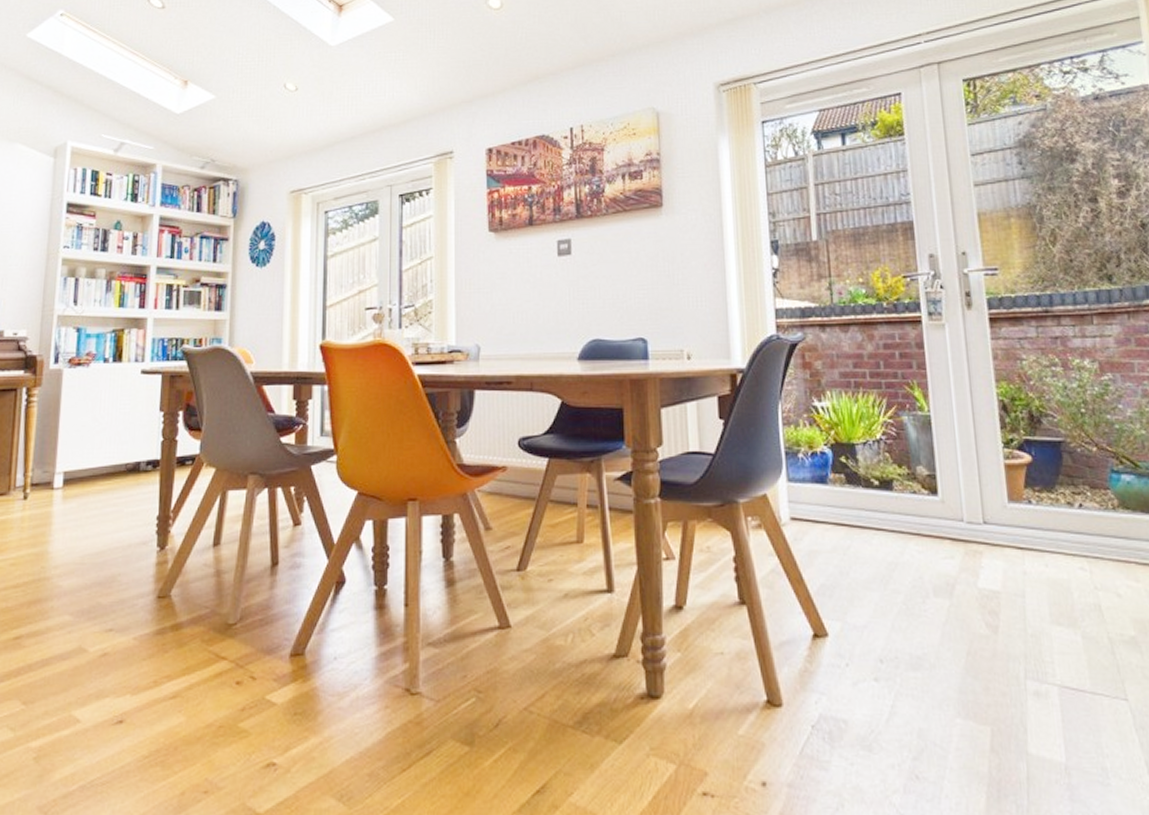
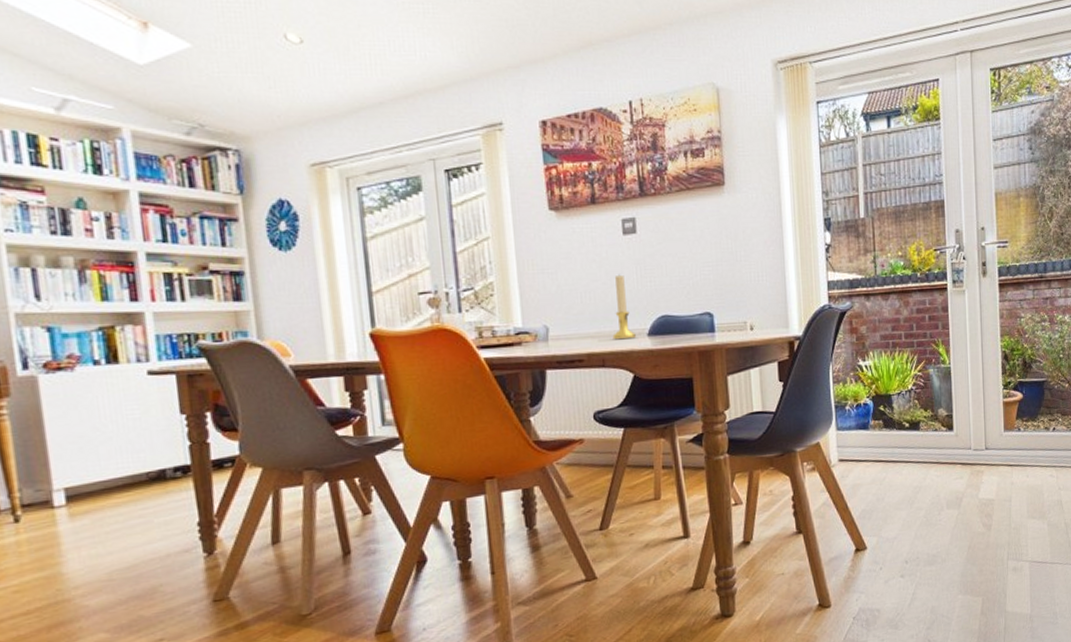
candle holder: none [542,295,565,363] -> present [612,274,636,340]

